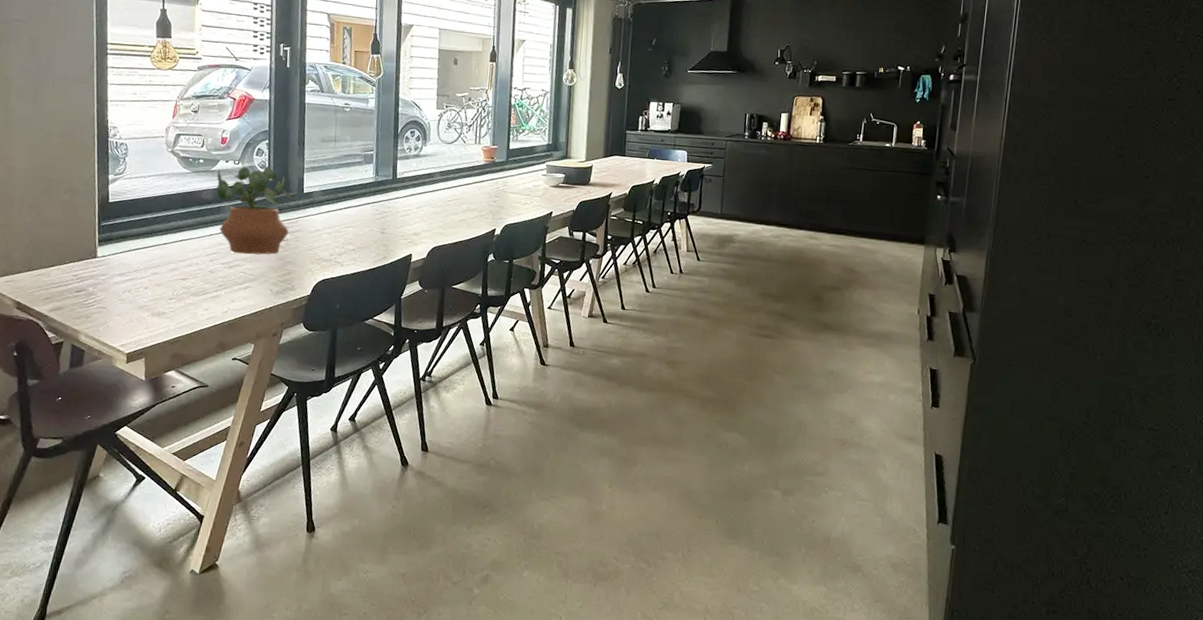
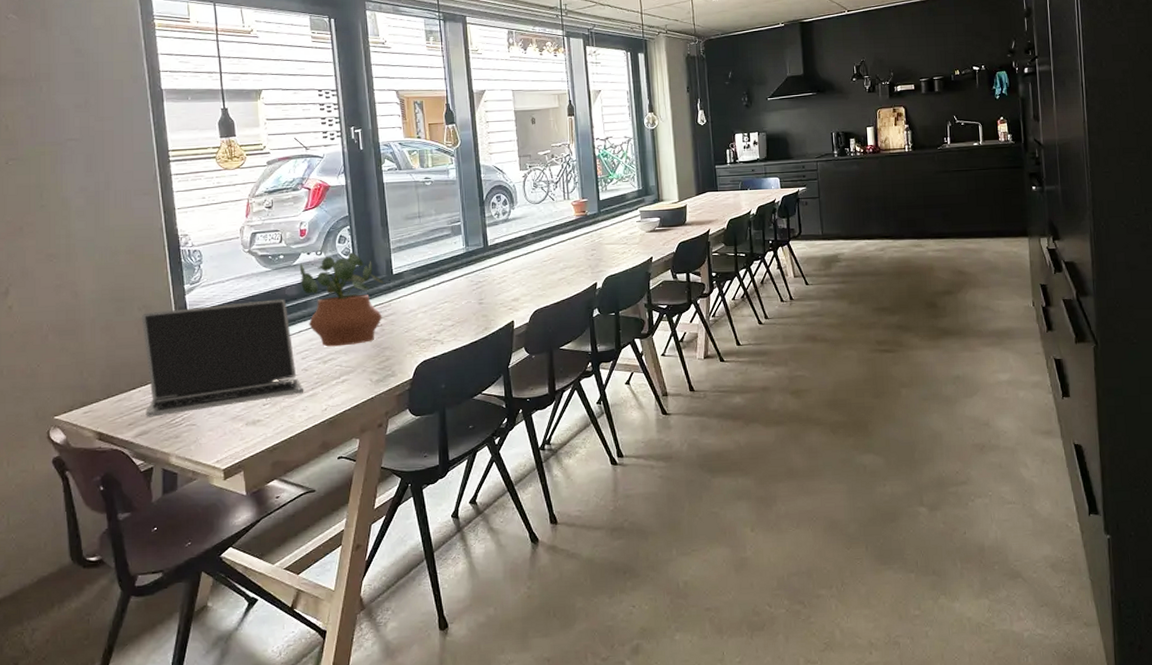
laptop: none [61,196,208,296] -> present [141,299,303,417]

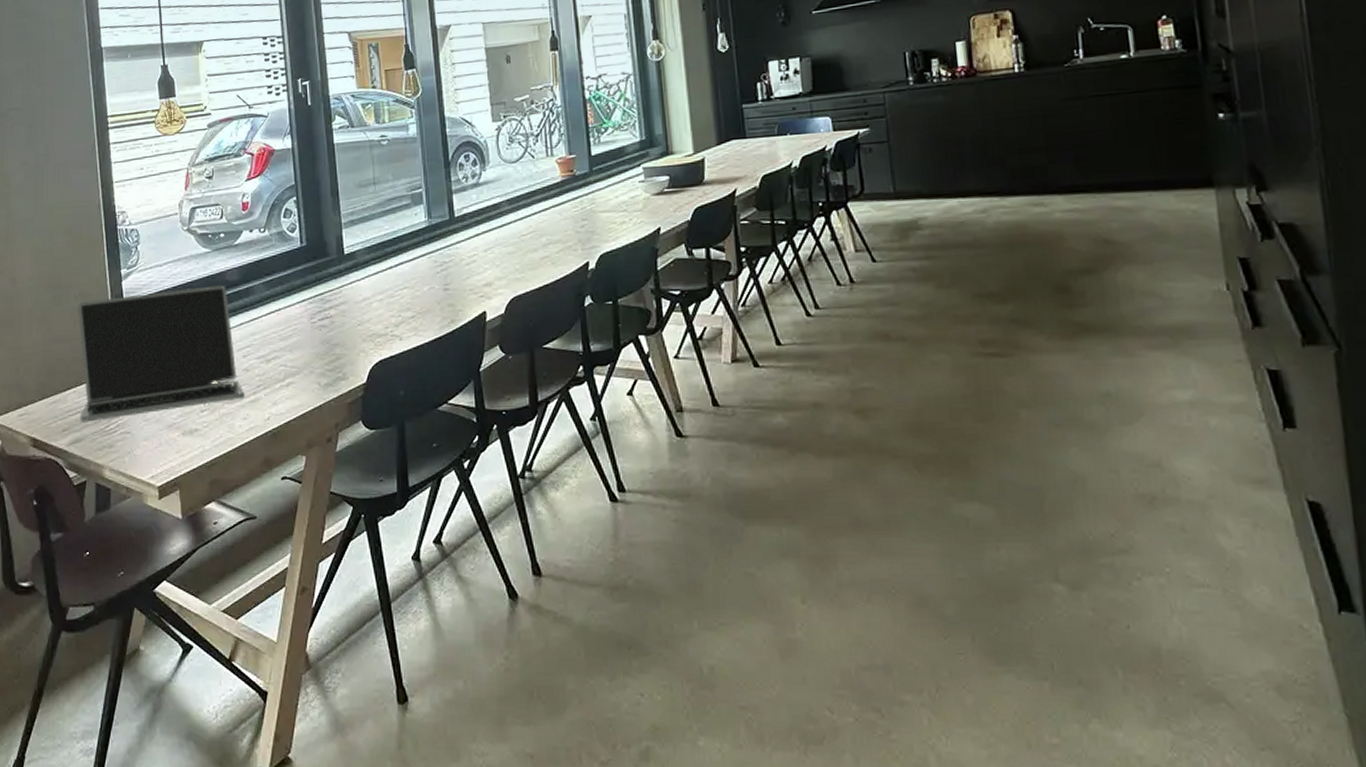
potted plant: present [299,252,385,347] -> none [241,228,335,343]

